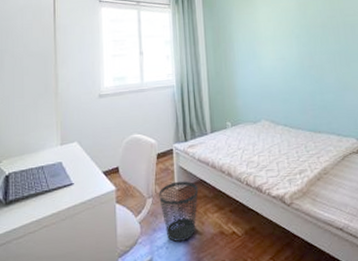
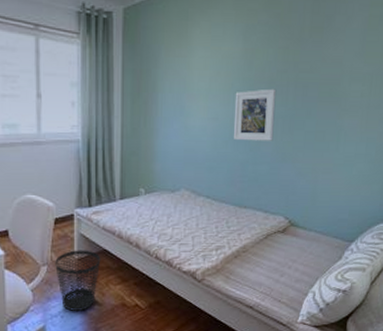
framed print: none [296,31,334,75] -> present [233,88,277,141]

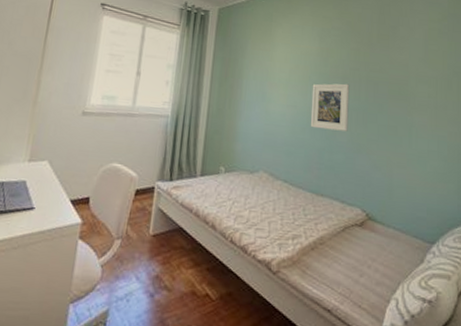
wastebasket: present [55,250,101,311] -> none [129,225,176,296]

